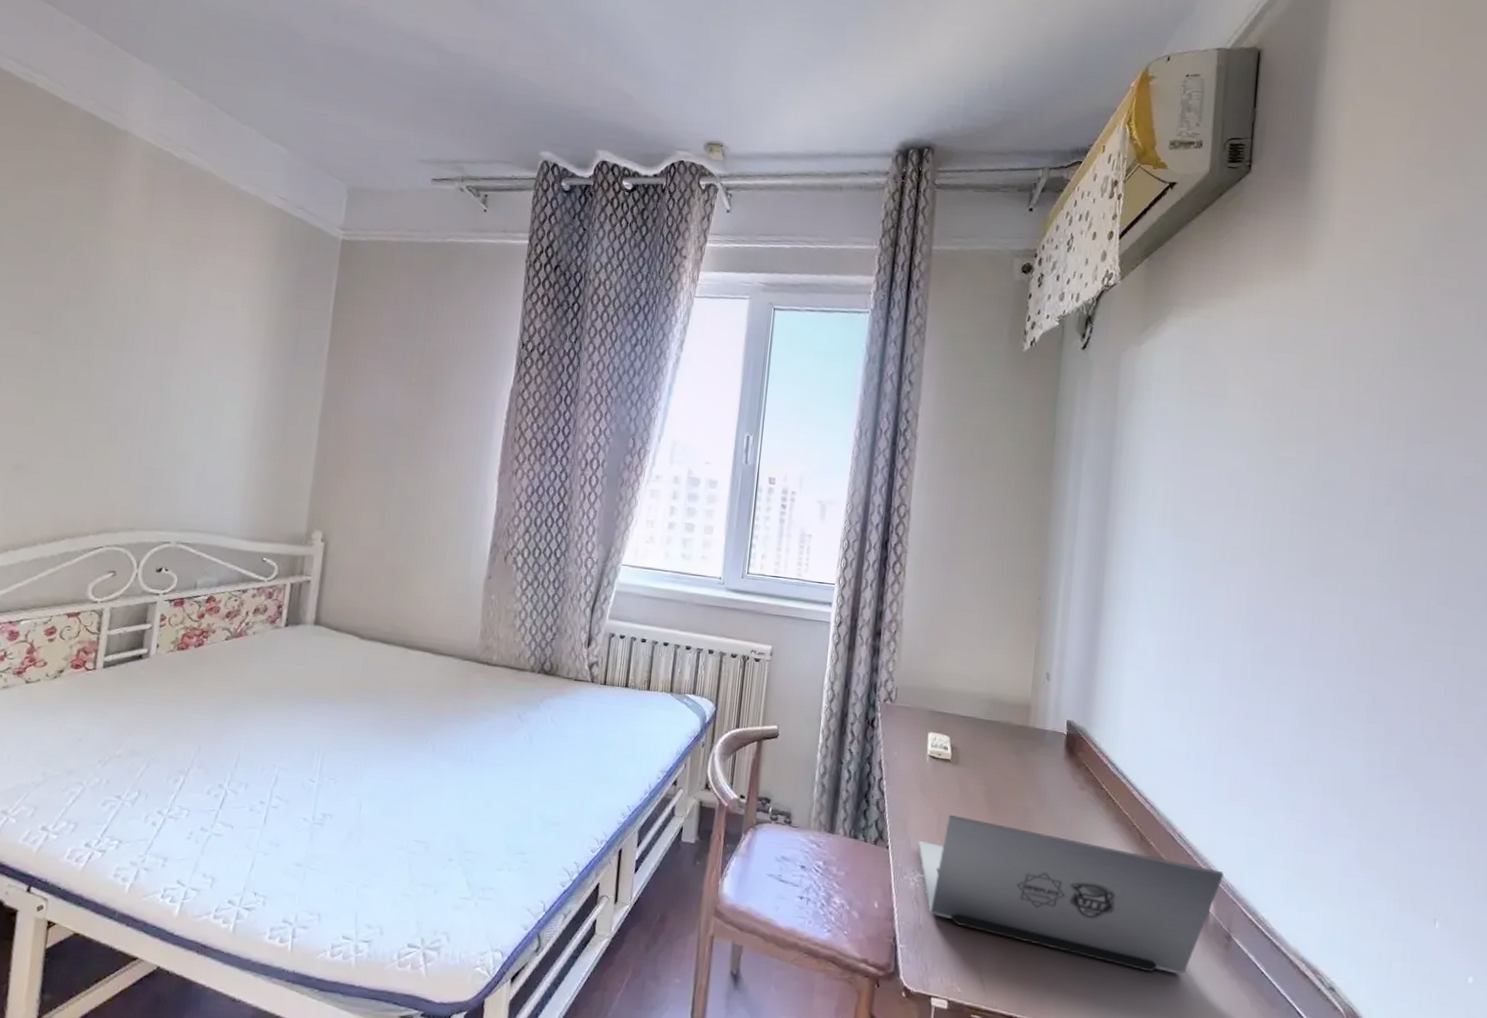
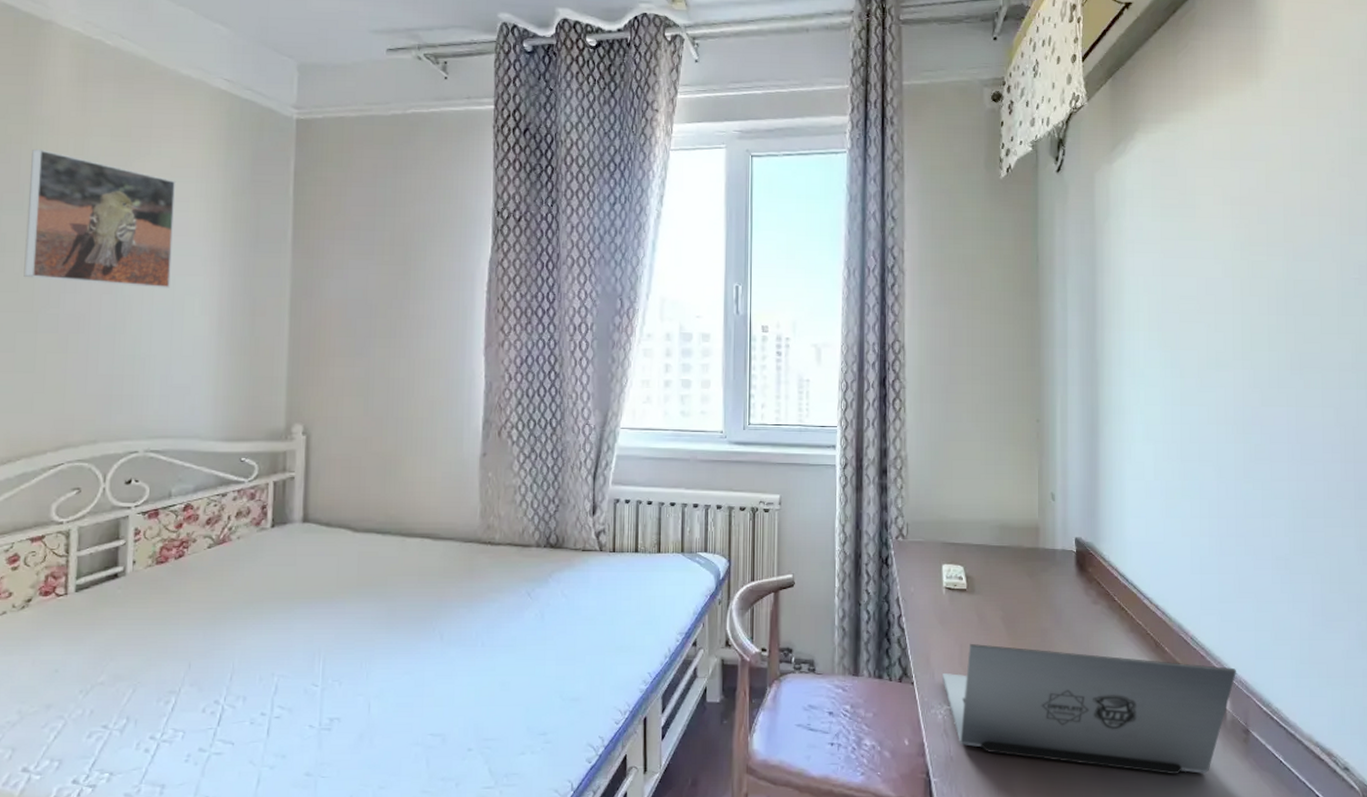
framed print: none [82,250,227,391] -> present [23,148,176,288]

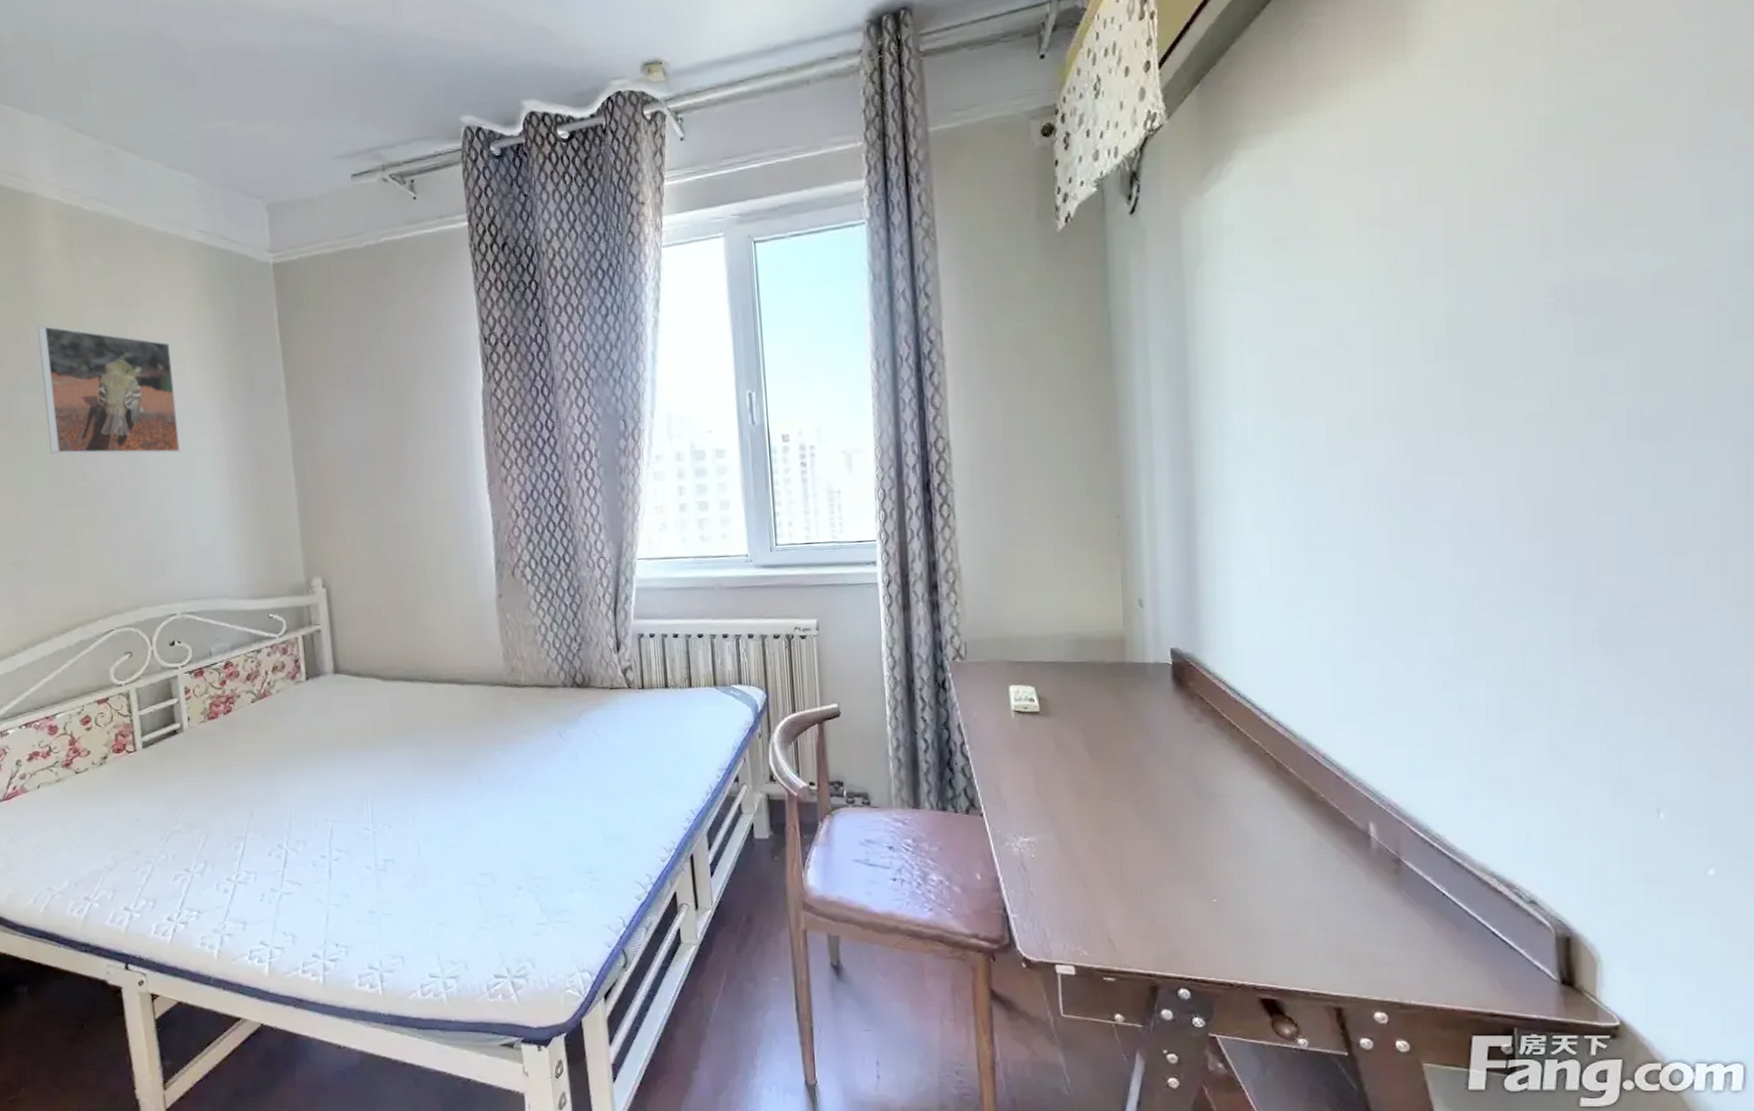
laptop: present [943,644,1236,775] -> none [1016,771,1383,910]

